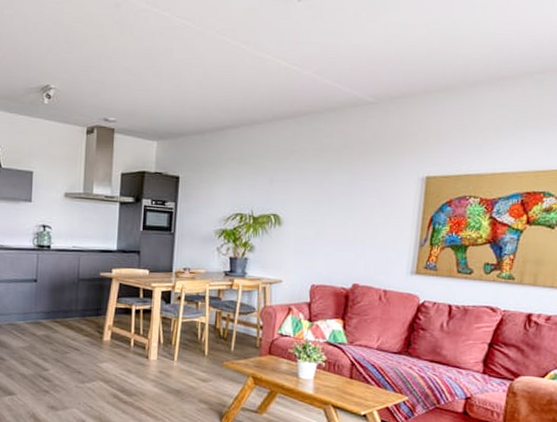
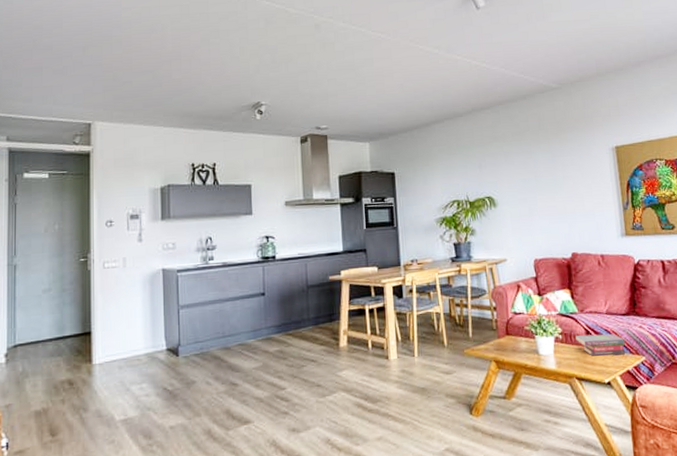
books: none [339,366,390,392] -> present [576,333,625,356]

